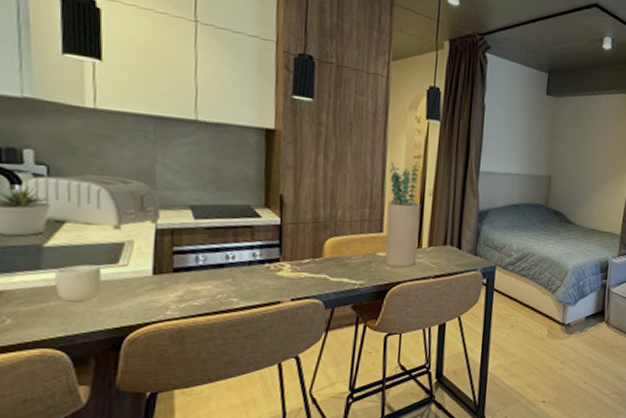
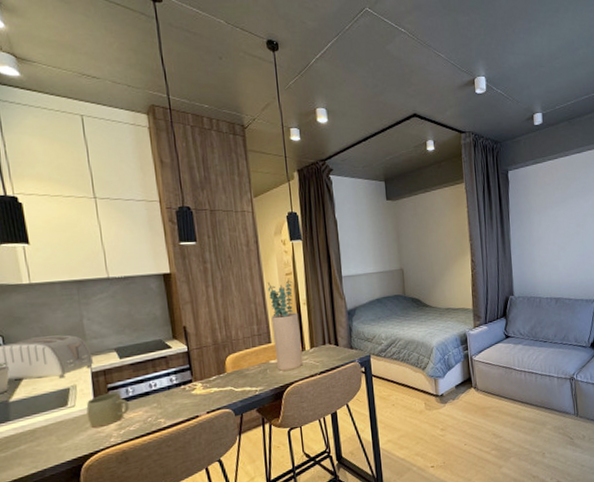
cup: present [55,264,102,302] -> none [21,410,58,444]
mug: none [141,257,197,295] -> present [86,392,129,428]

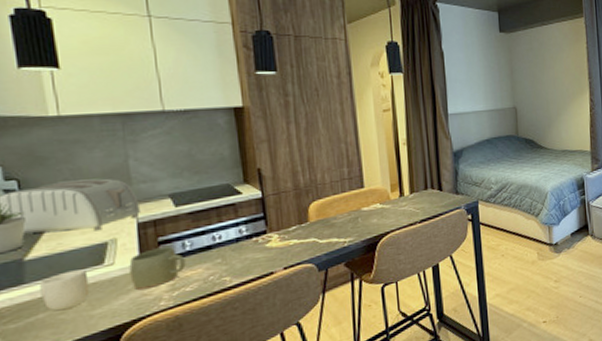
cup: none [21,410,58,444] -> present [40,269,90,311]
vase: present [267,278,303,372] -> none [361,115,401,220]

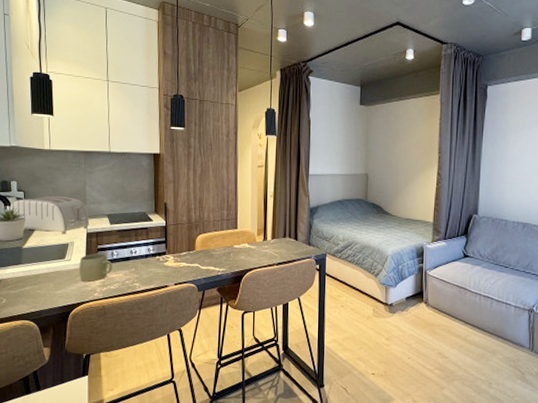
cup: present [40,269,90,311] -> none [29,260,56,287]

